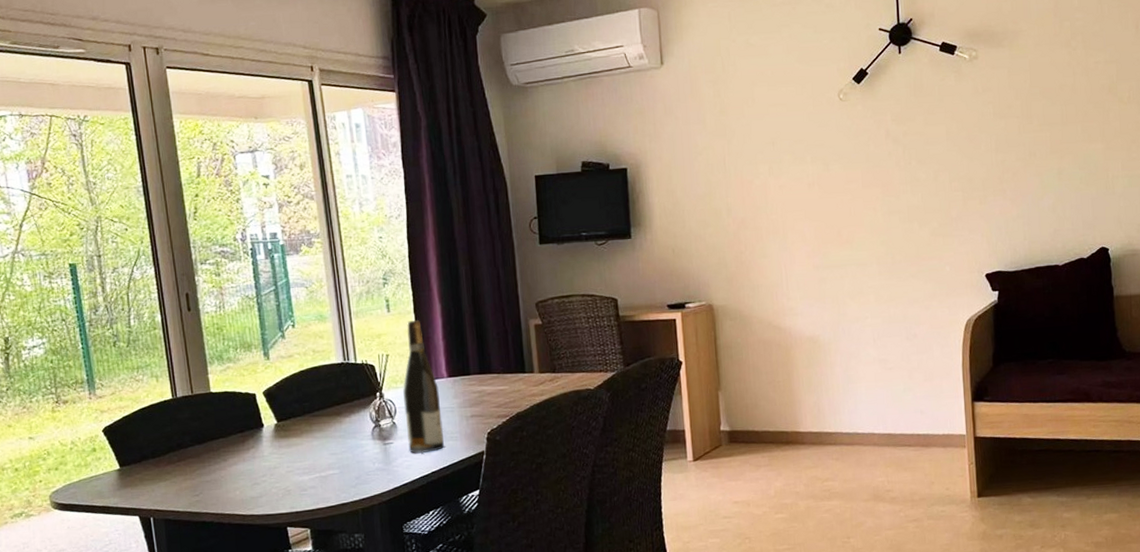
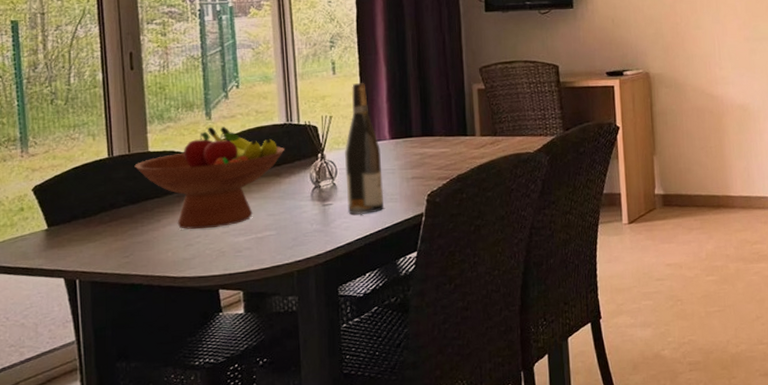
fruit bowl: none [198,366,344,469] -> present [134,126,285,230]

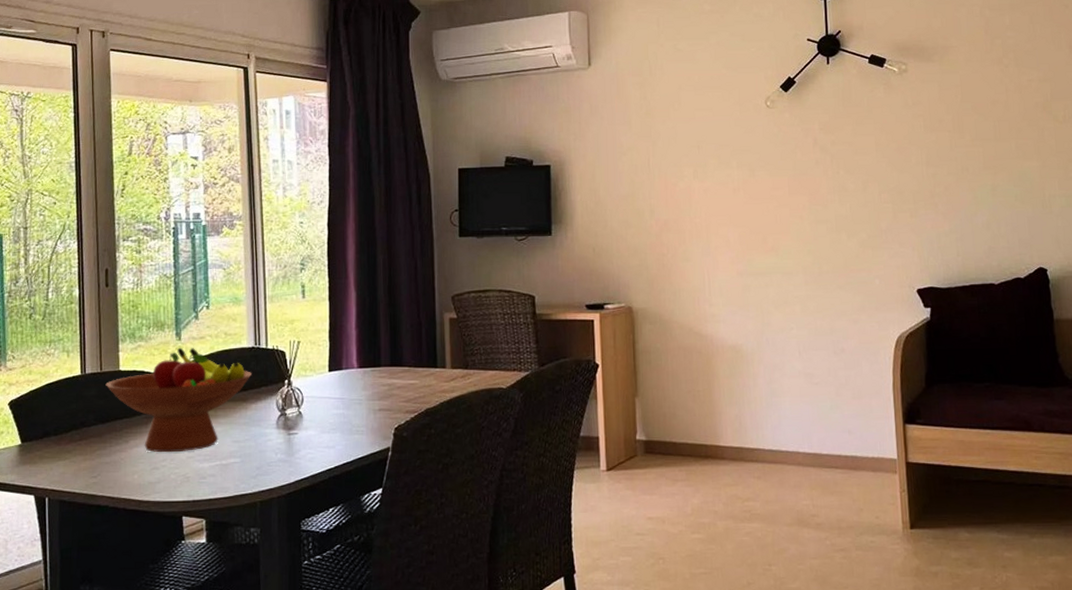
wine bottle: present [345,83,384,215] -> none [312,308,350,445]

